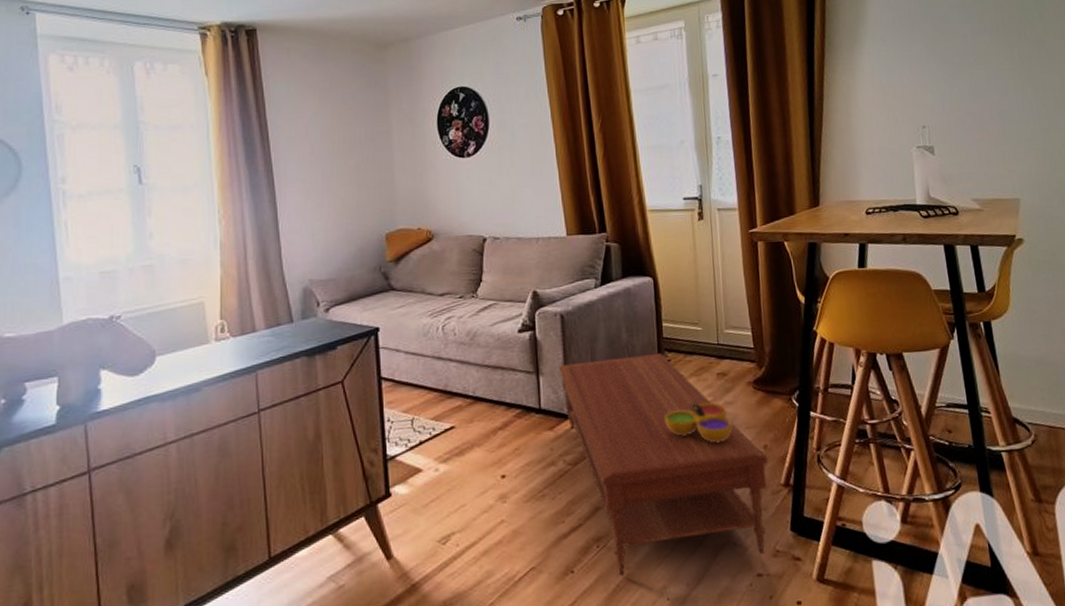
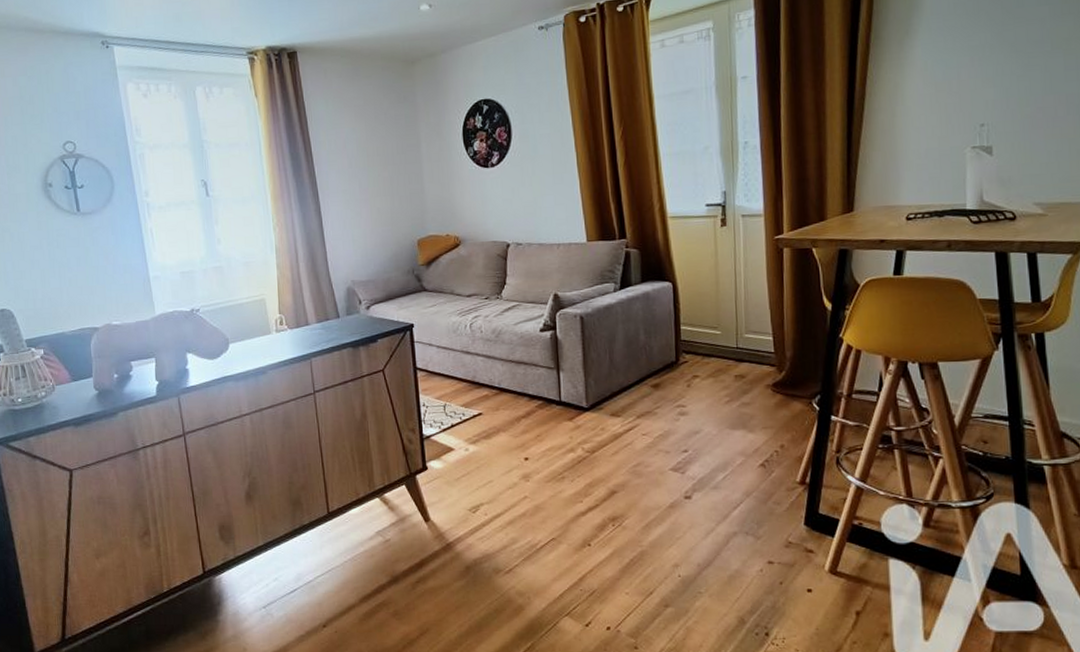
coffee table: present [558,353,769,576] -> none [577,355,785,552]
decorative bowl: present [664,401,732,443] -> none [680,402,748,440]

